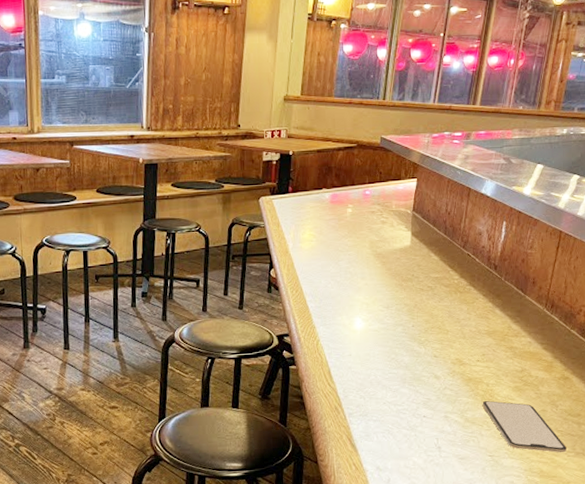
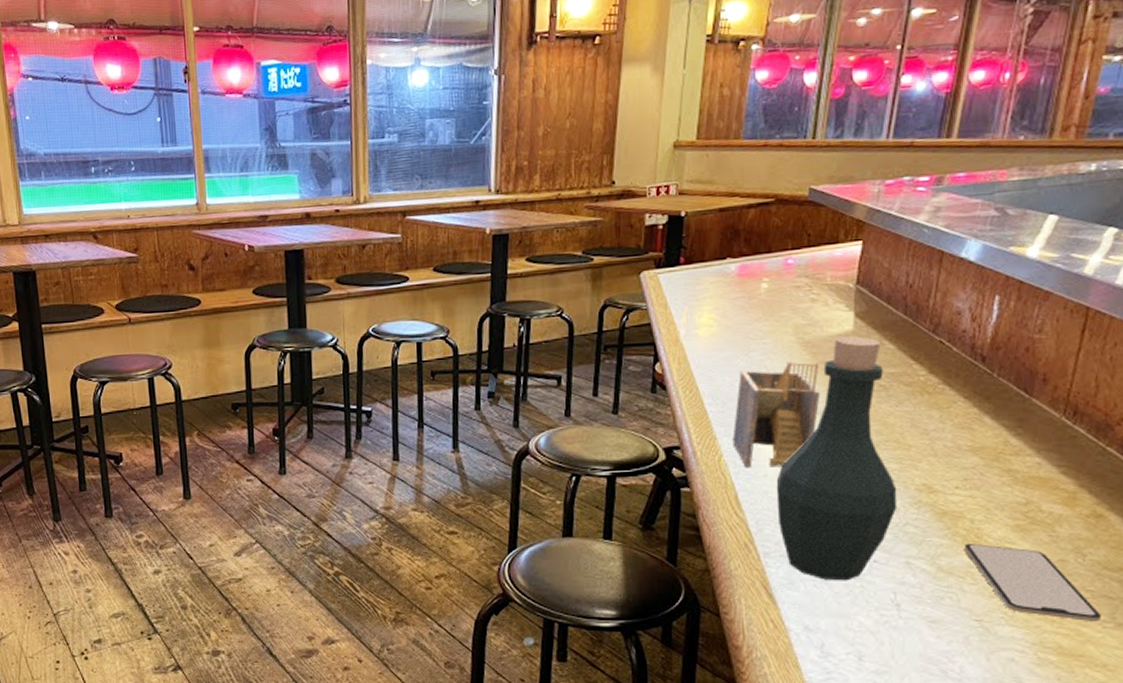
napkin holder: none [326,268,388,350] -> present [732,361,821,468]
bottle: none [357,249,439,432] -> present [776,335,898,581]

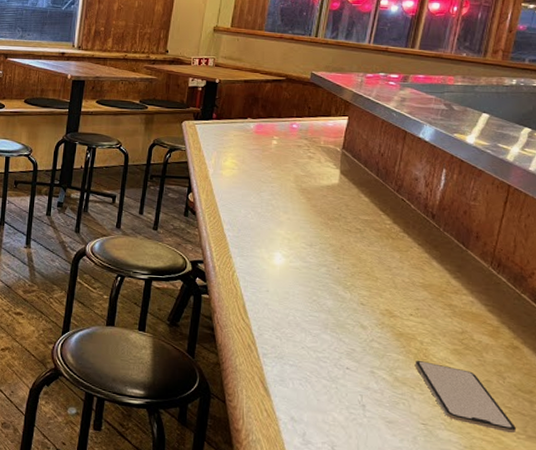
napkin holder: present [732,361,821,468] -> none [244,203,312,285]
bottle: present [776,335,898,581] -> none [275,187,366,383]

